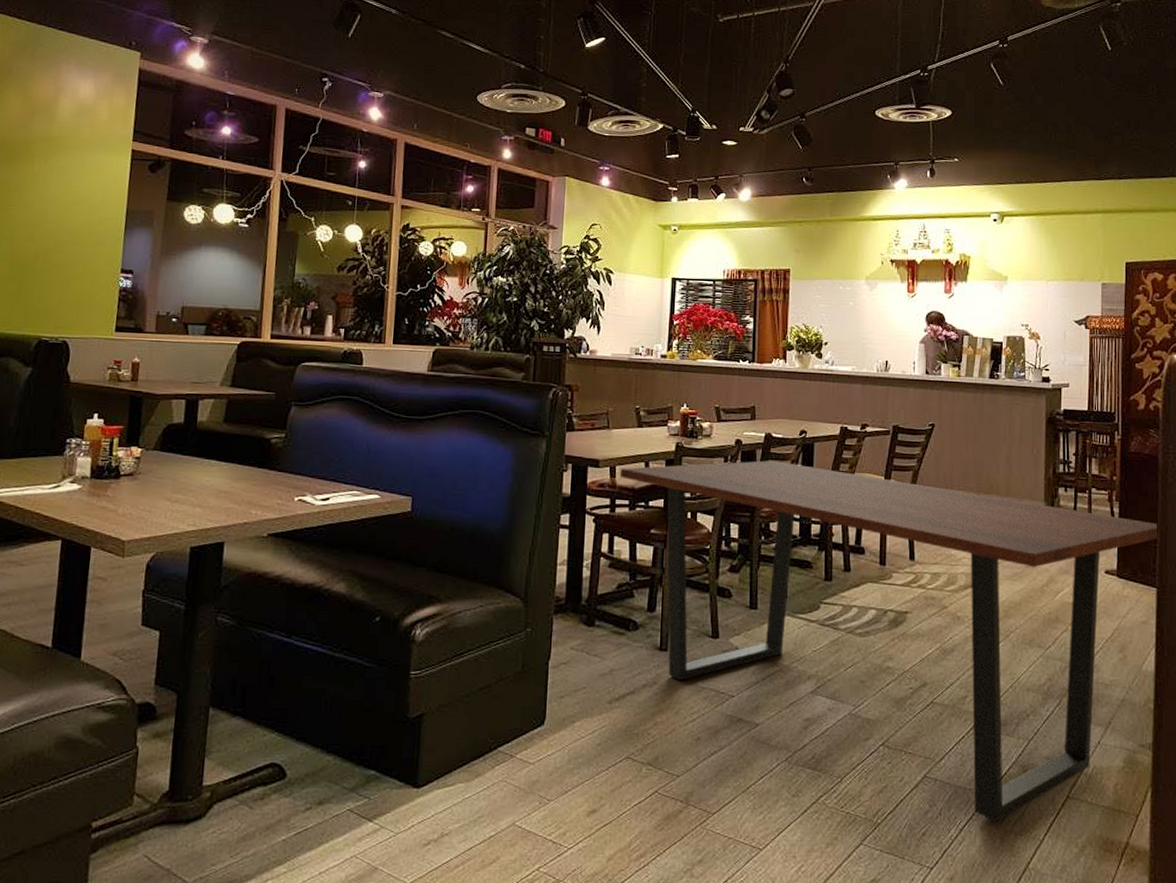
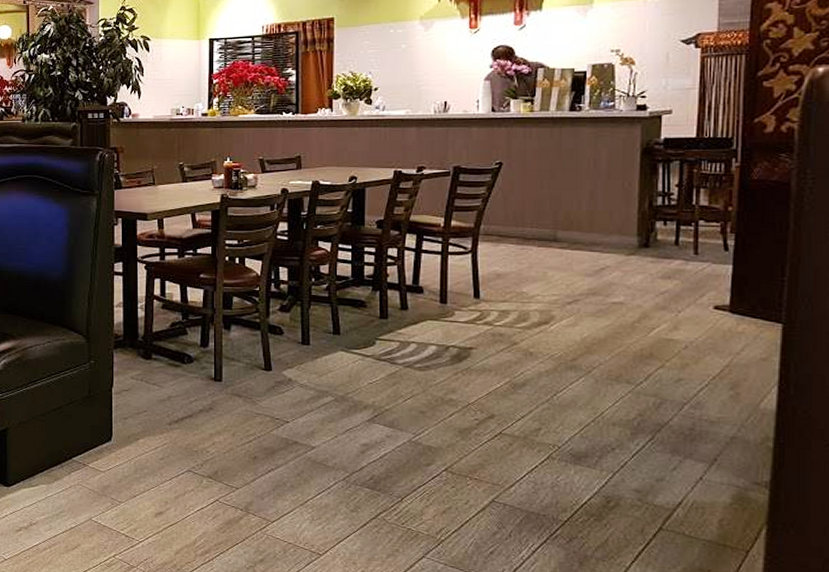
dining table: present [619,460,1159,822] -> none [167,207,789,547]

